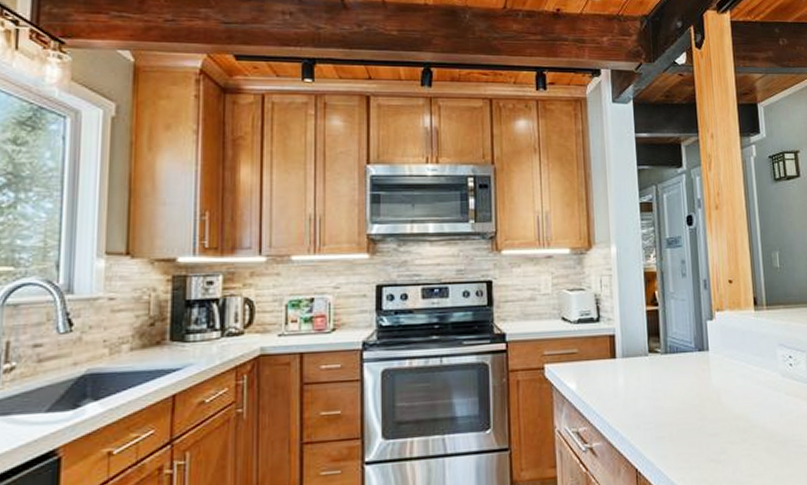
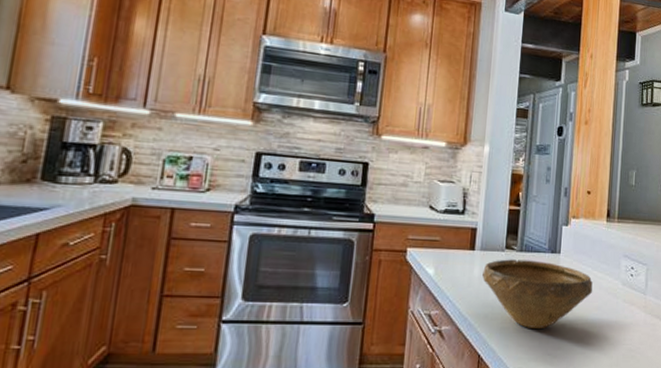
bowl: none [628,361,750,436] -> present [482,259,593,330]

